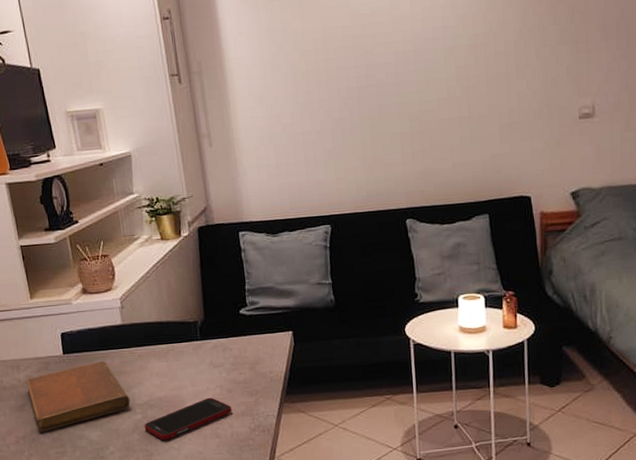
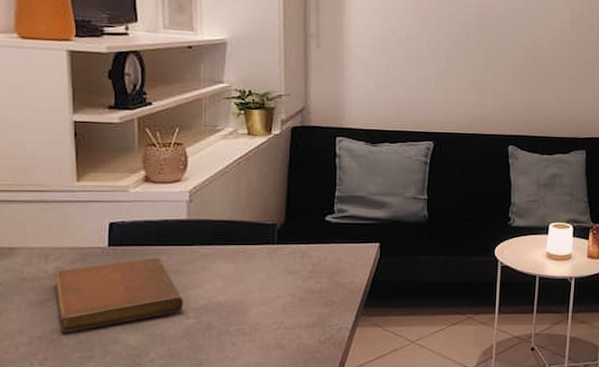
cell phone: present [144,397,232,441] -> none [196,305,302,349]

